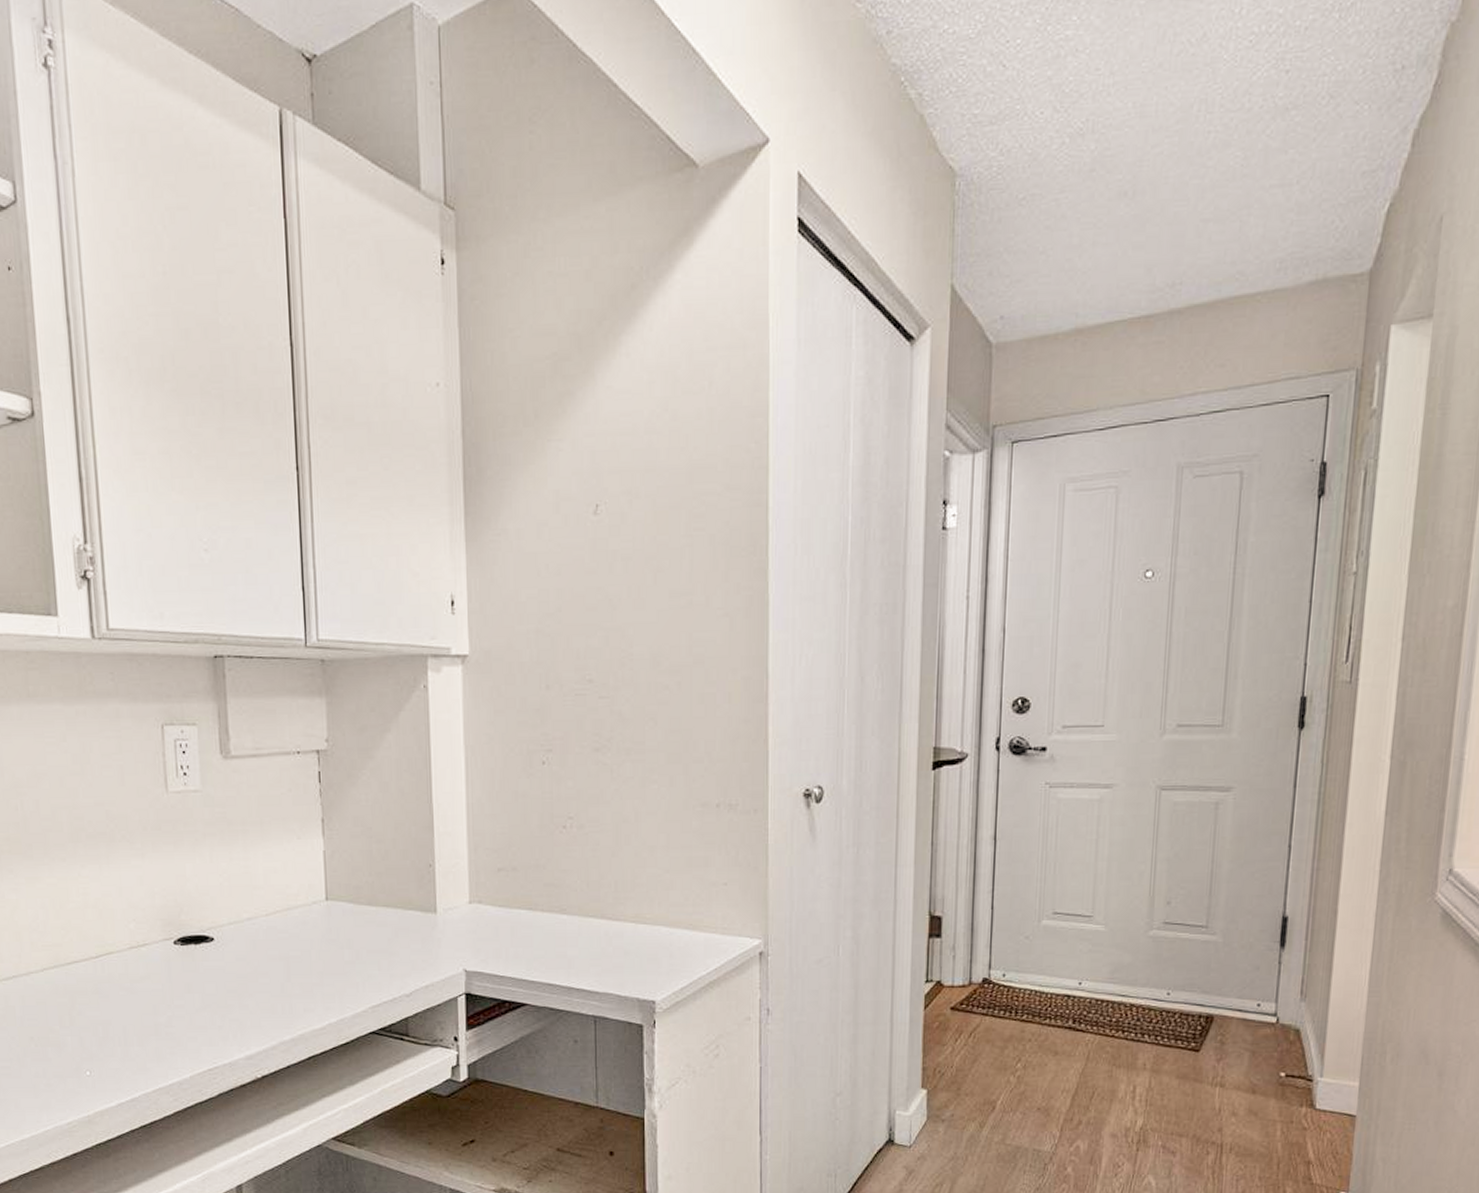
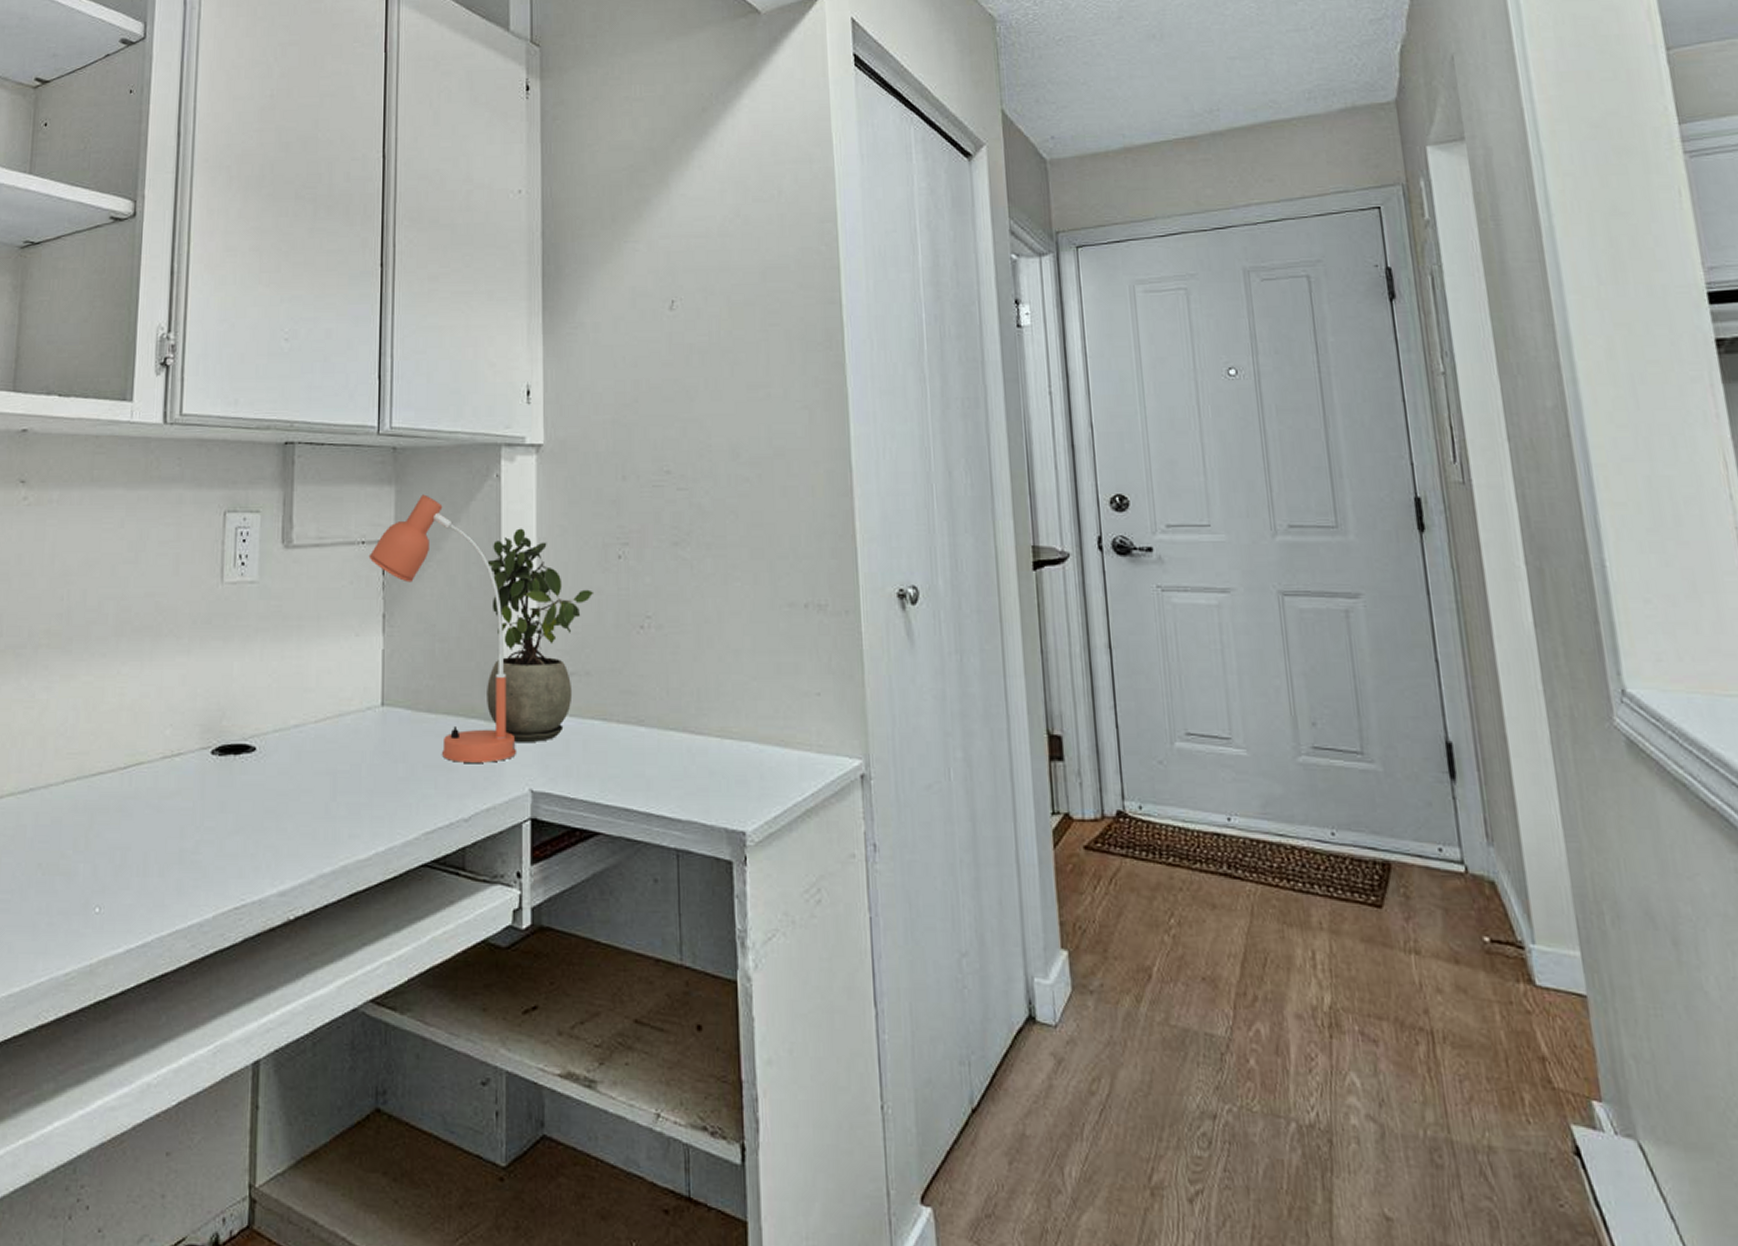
desk lamp: none [304,705,450,948] -> present [368,494,516,763]
potted plant: none [418,737,520,931] -> present [487,528,595,743]

